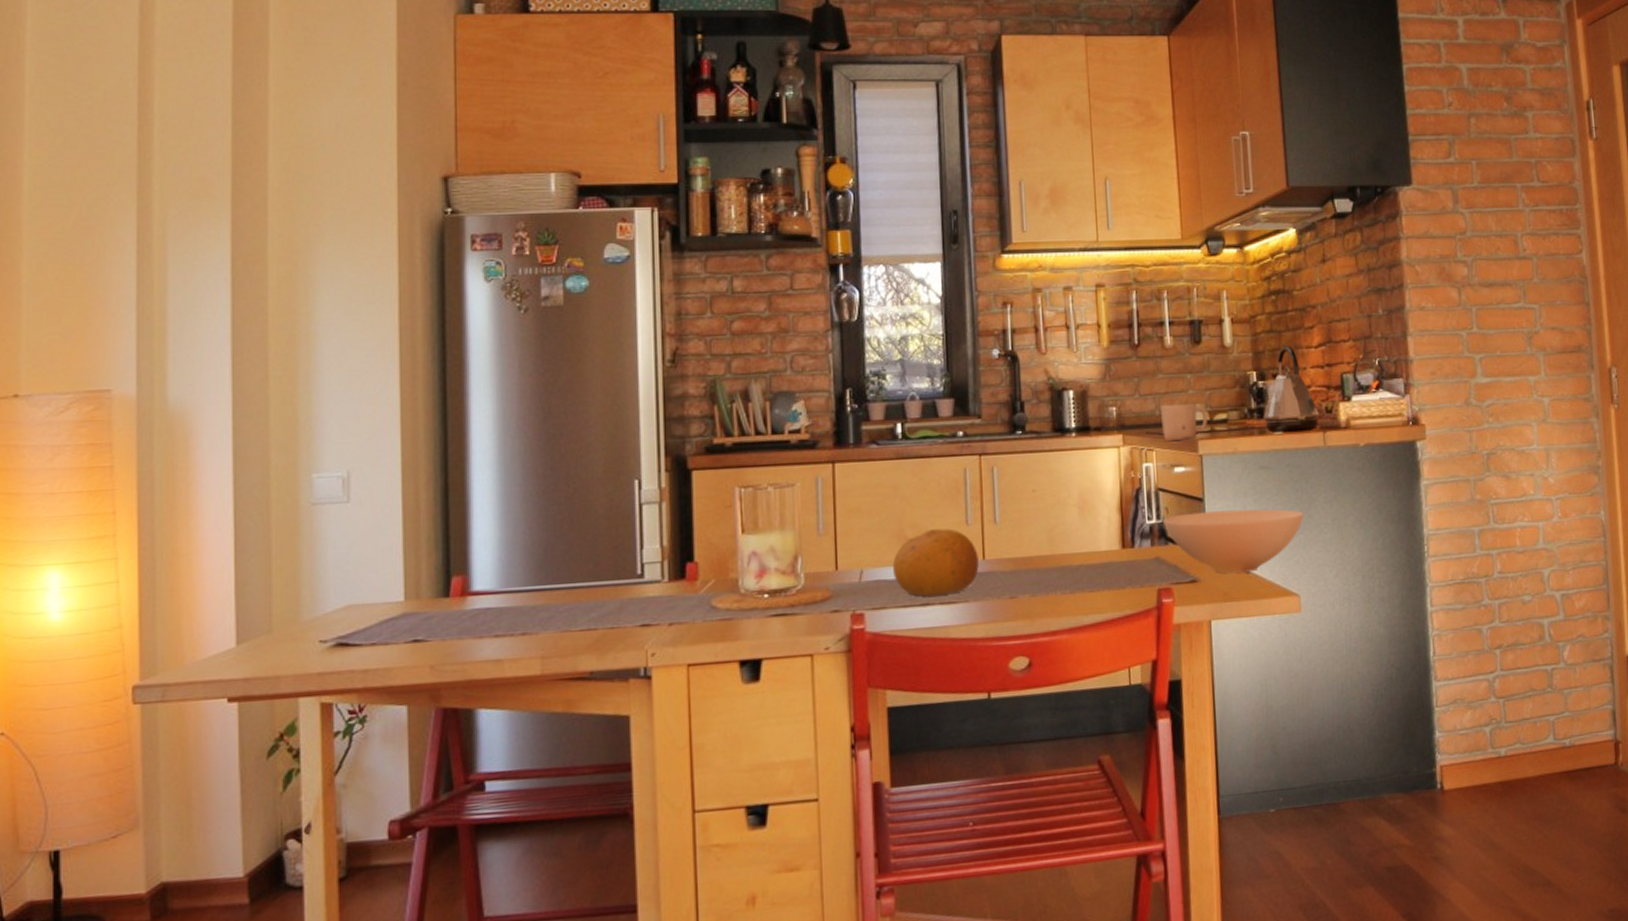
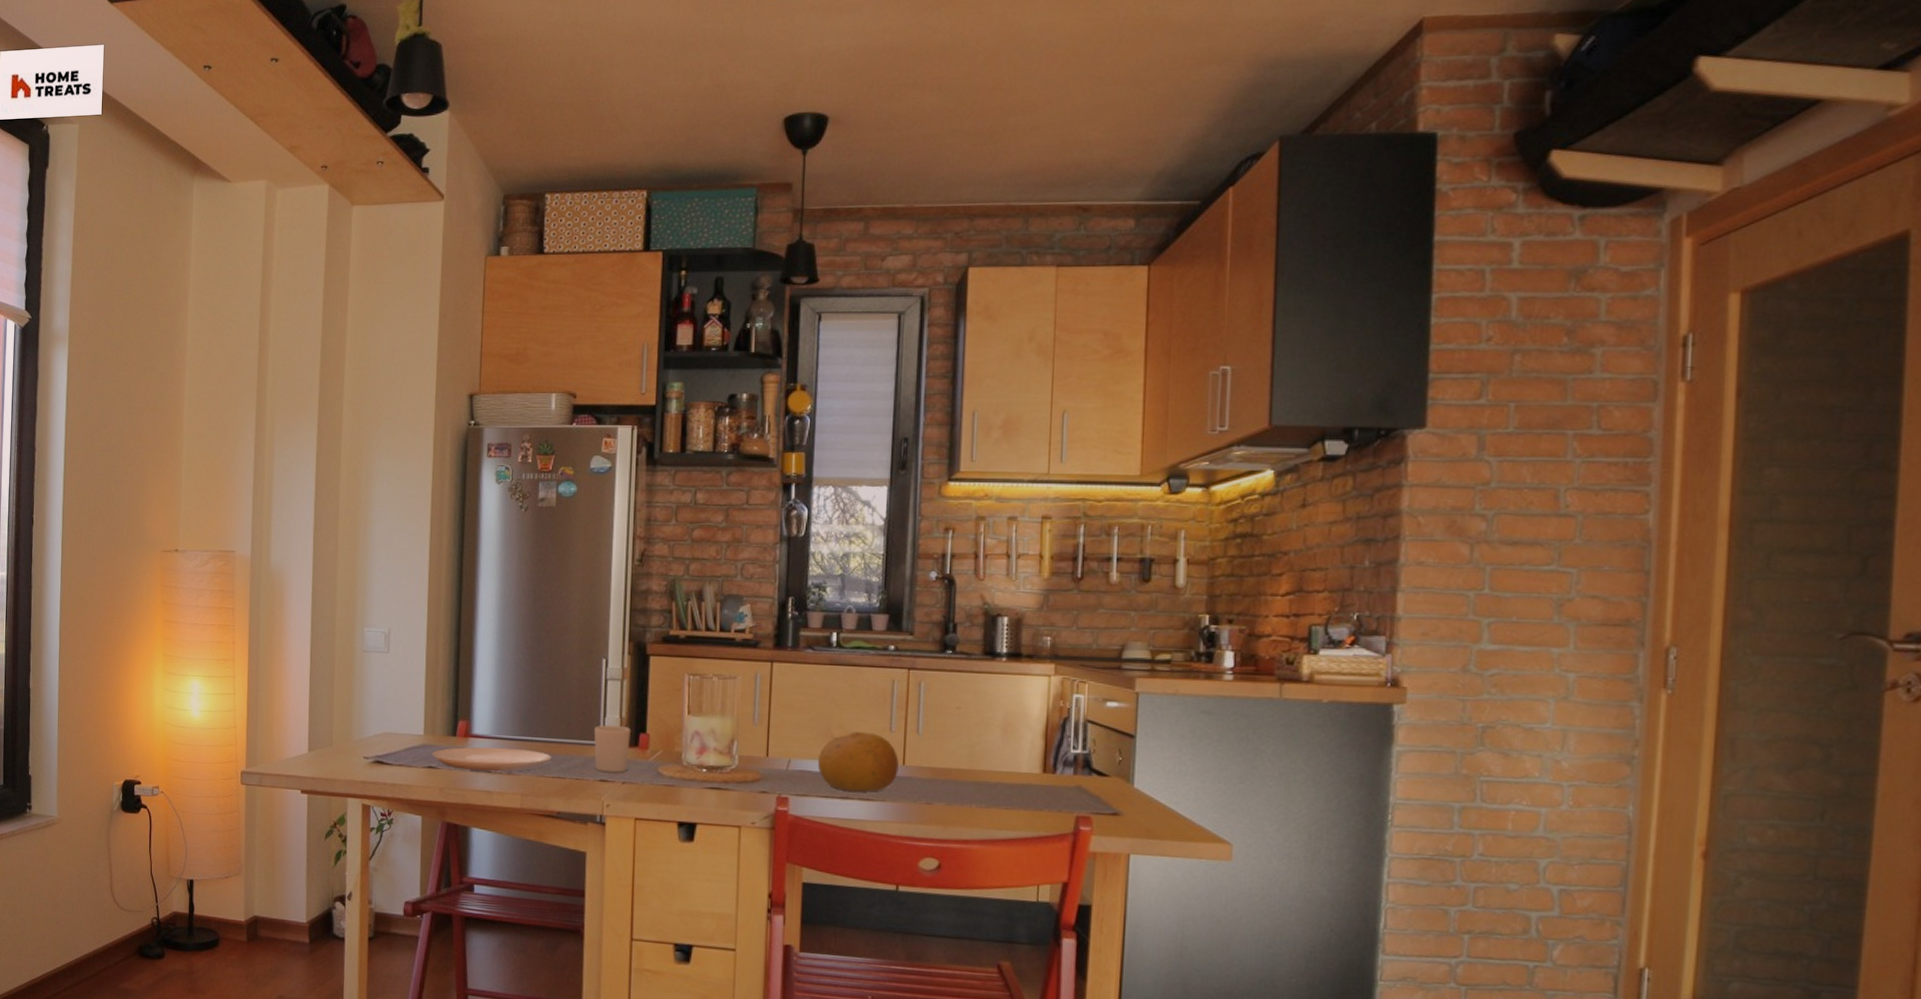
plate: none [417,601,579,638] -> present [432,747,552,772]
mug: none [629,556,675,617] -> present [593,724,631,774]
mug: present [1159,404,1207,442] -> none [1097,640,1149,677]
bowl: present [1162,509,1304,574] -> none [1088,747,1247,814]
kettle: present [1263,345,1319,434] -> none [1211,591,1278,682]

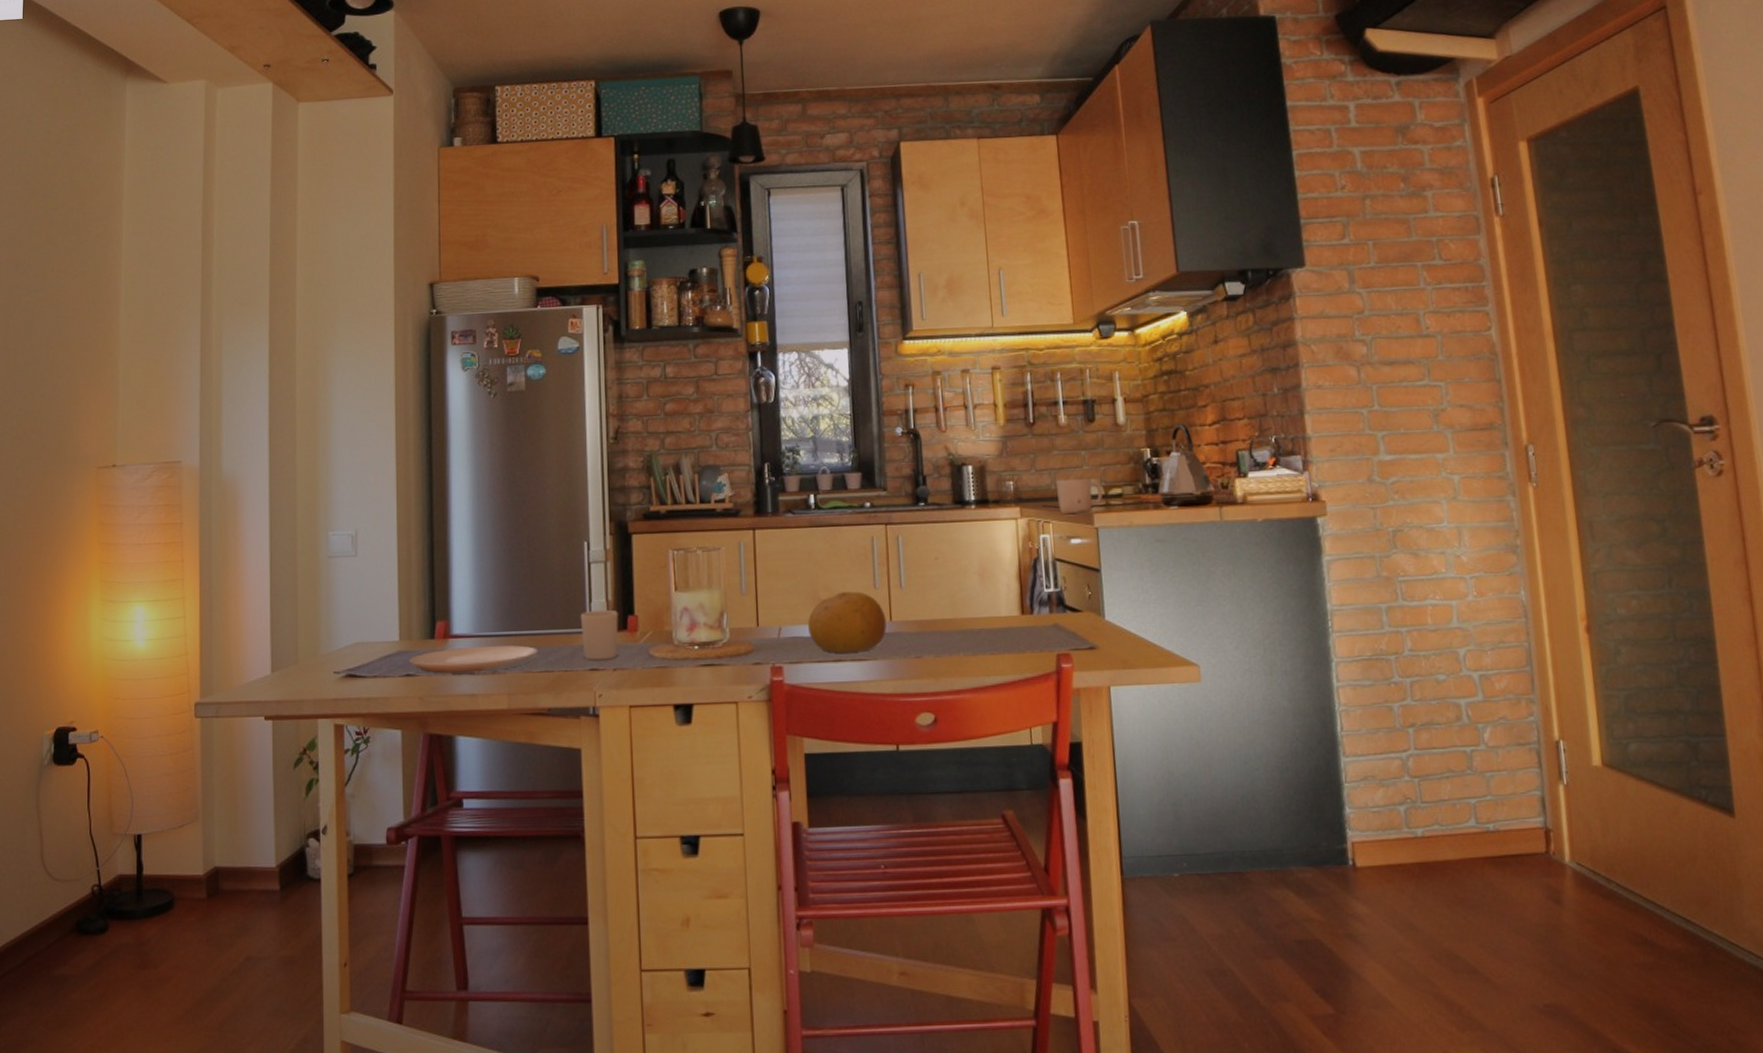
mug: none [1097,640,1149,677] -> present [1055,479,1102,515]
kettle: none [1211,591,1278,682] -> present [1158,423,1215,508]

